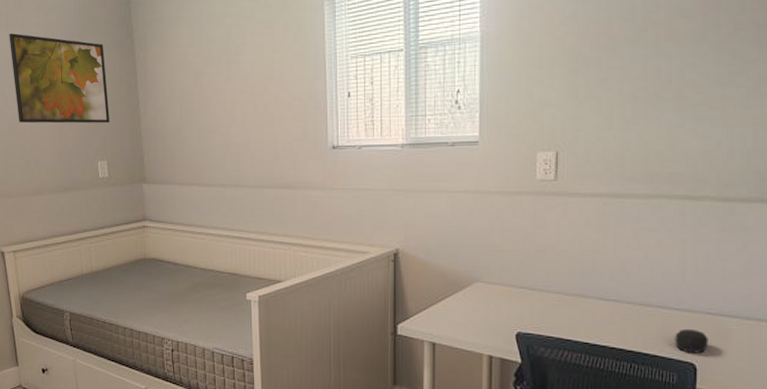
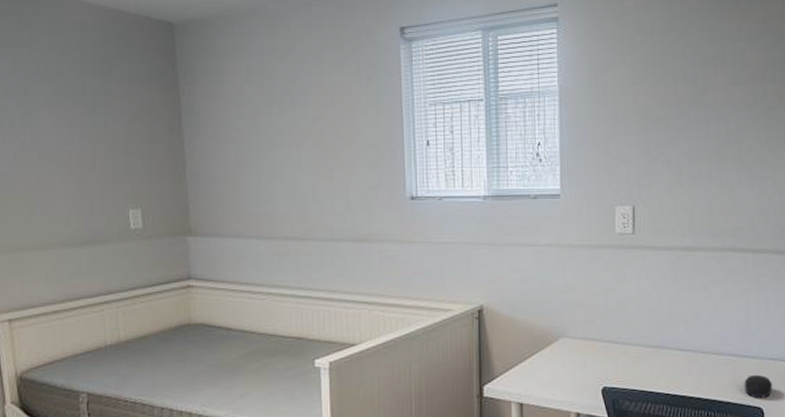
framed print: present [9,33,110,124] -> none [10,54,146,165]

